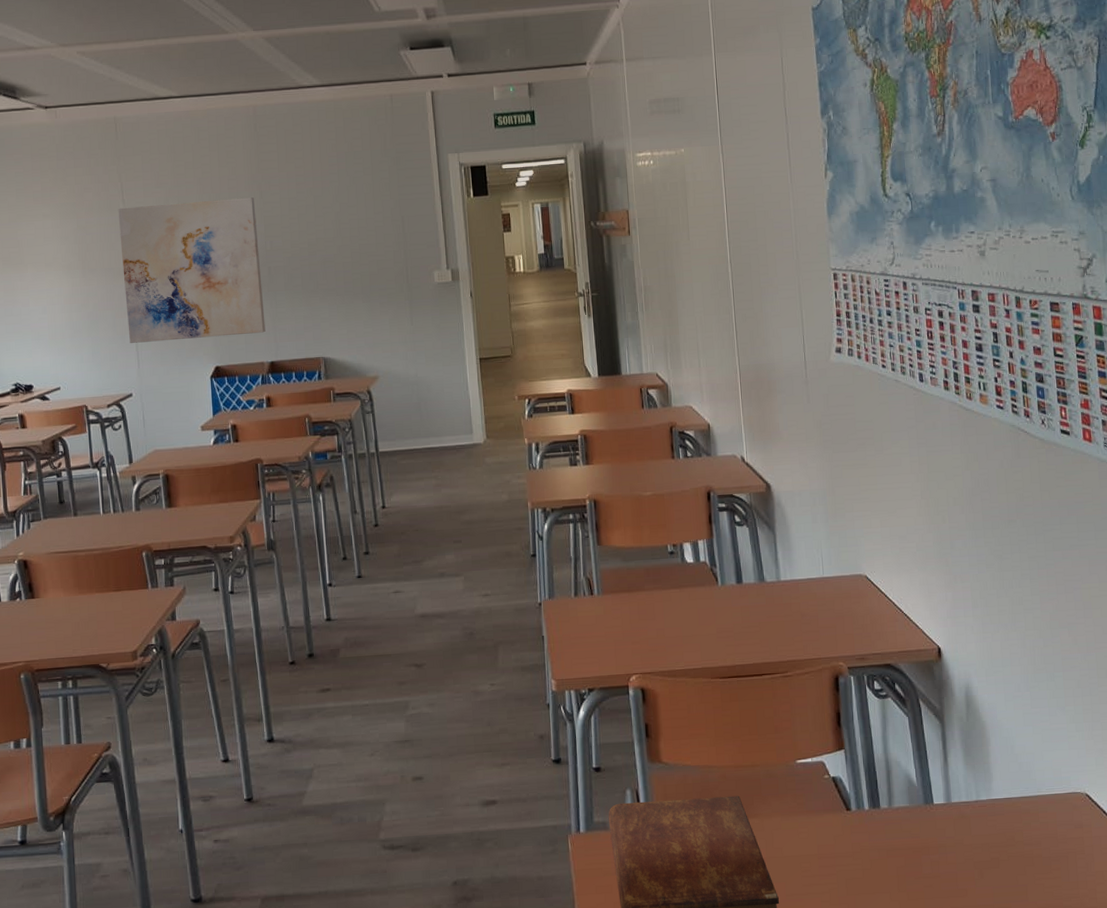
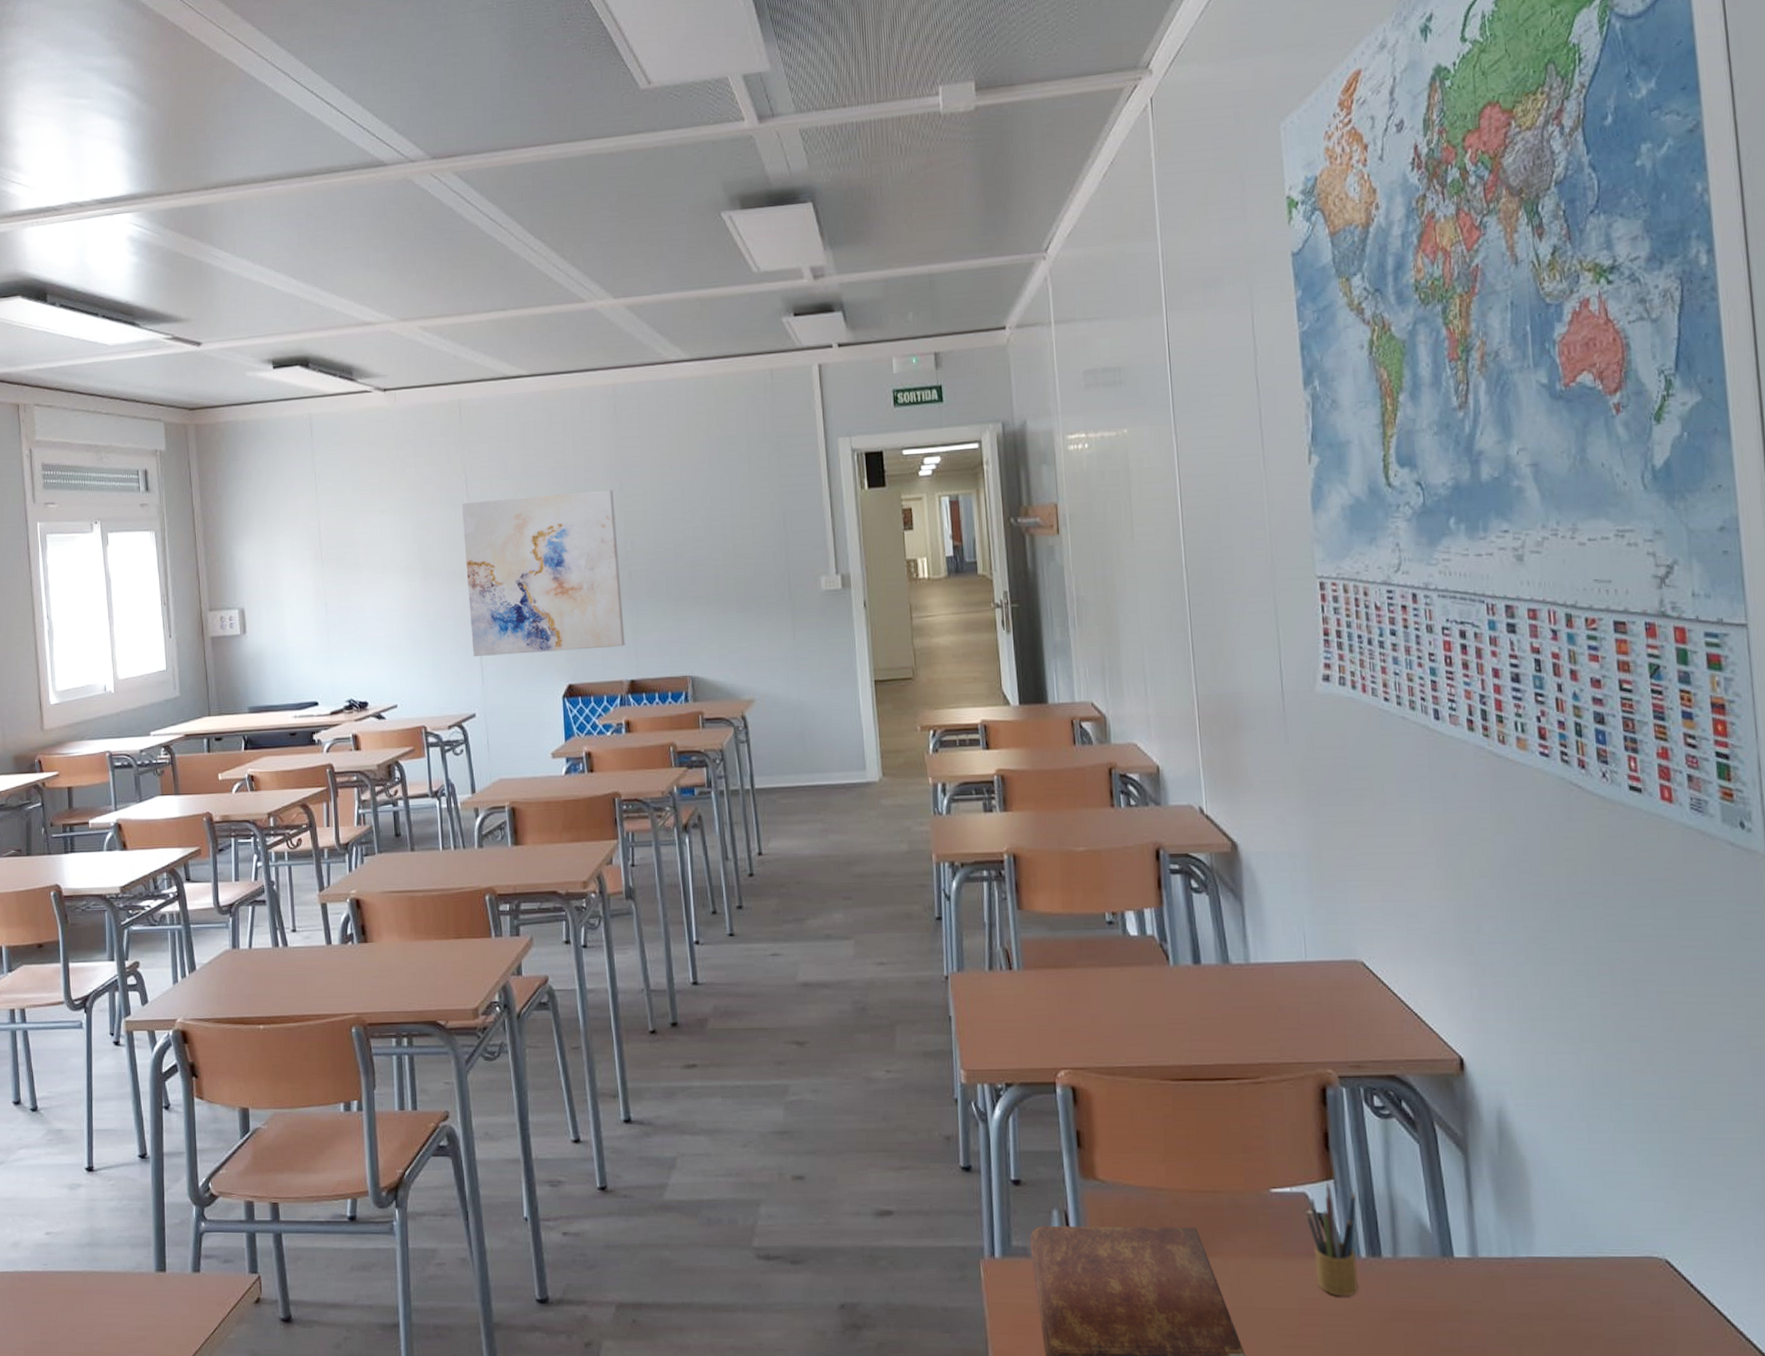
pencil box: none [824,753,863,842] -> present [1307,1183,1358,1297]

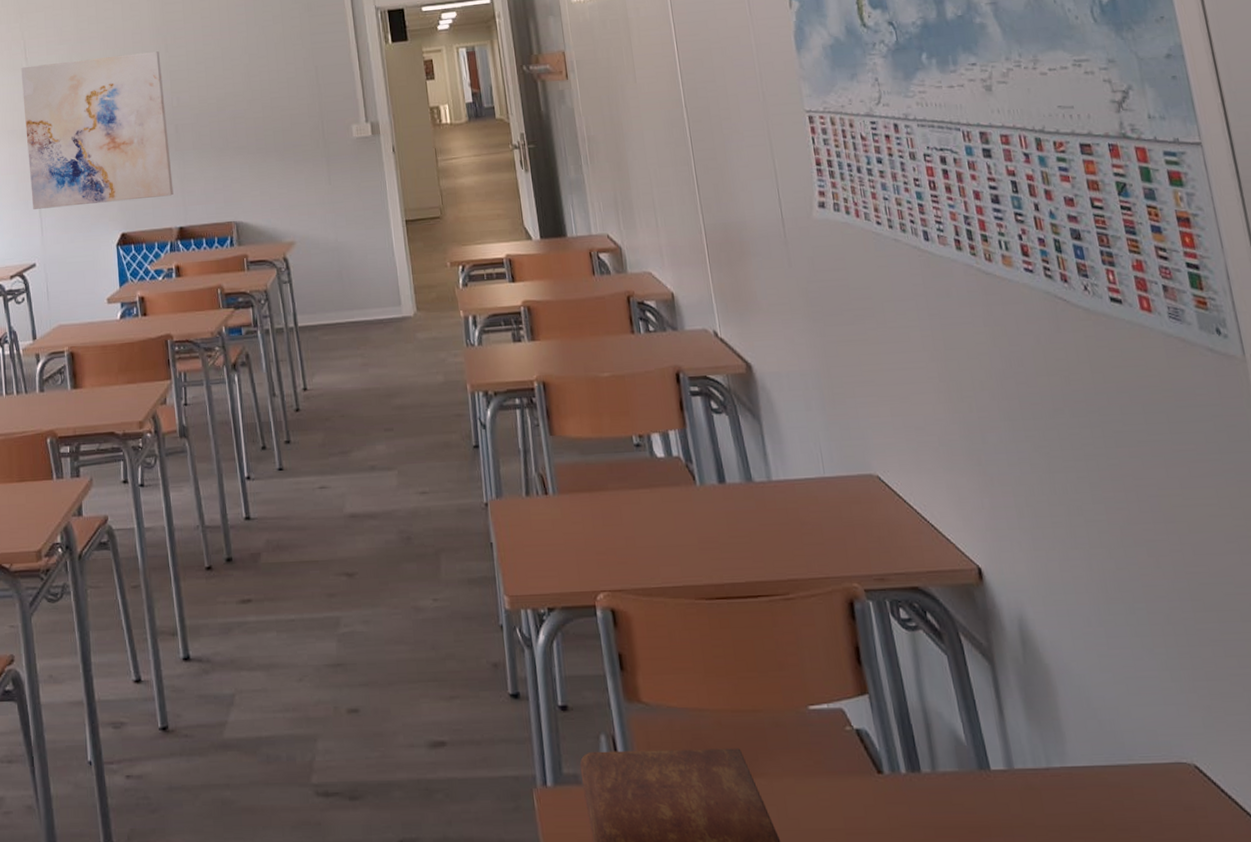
pencil box: present [1307,1183,1358,1297] -> none [845,698,901,815]

